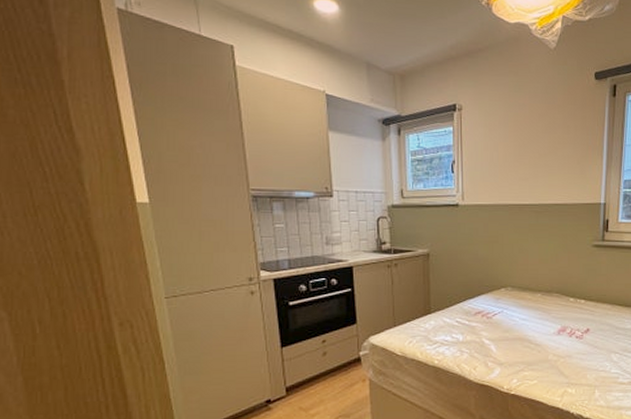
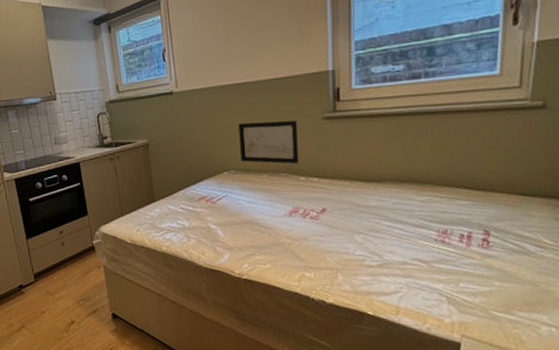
wall art: none [517,242,571,286] -> present [238,120,300,164]

